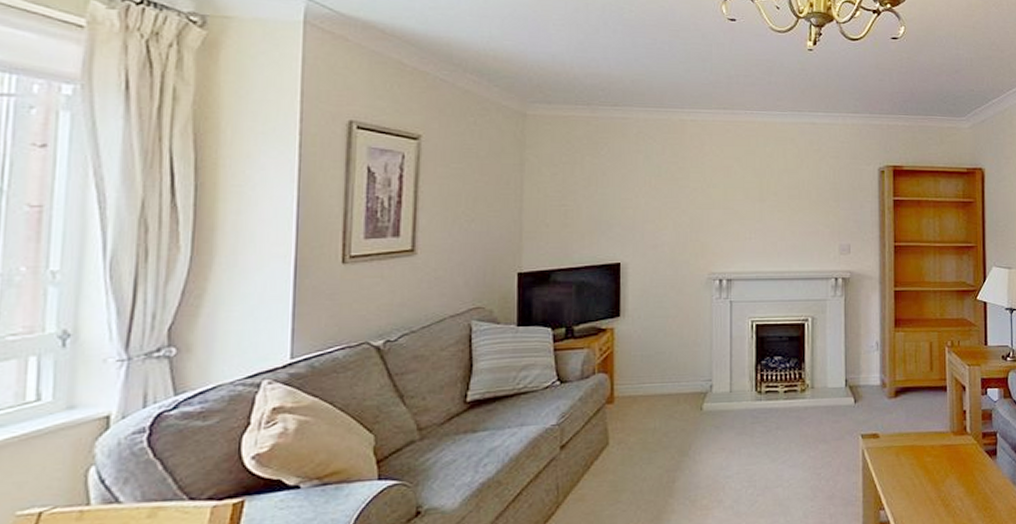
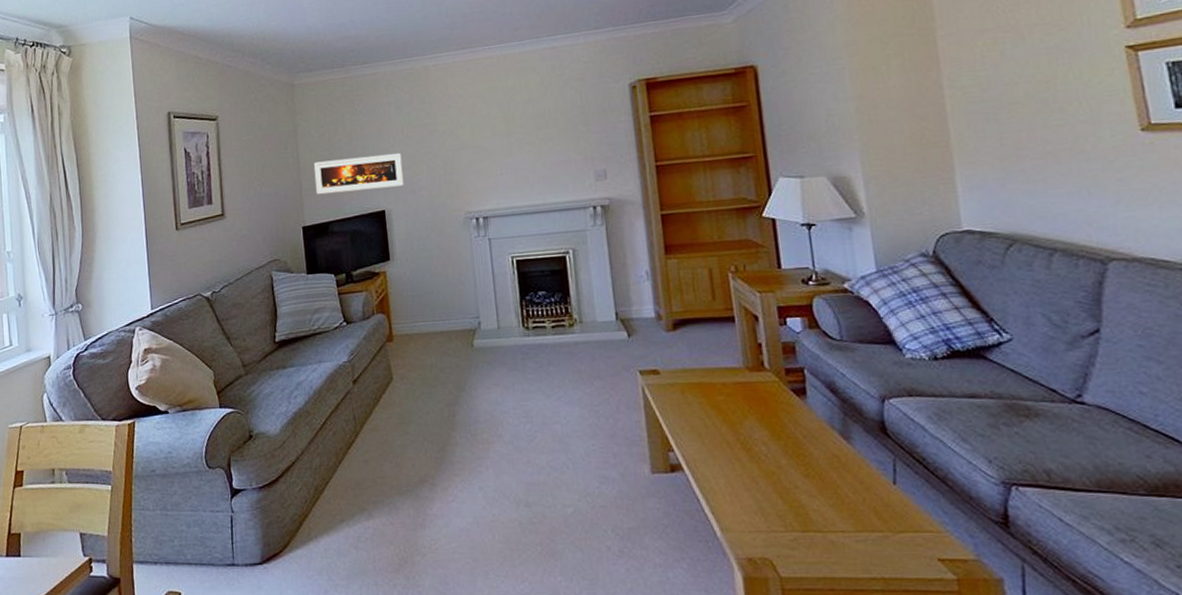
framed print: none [540,203,646,239] -> present [313,153,404,195]

